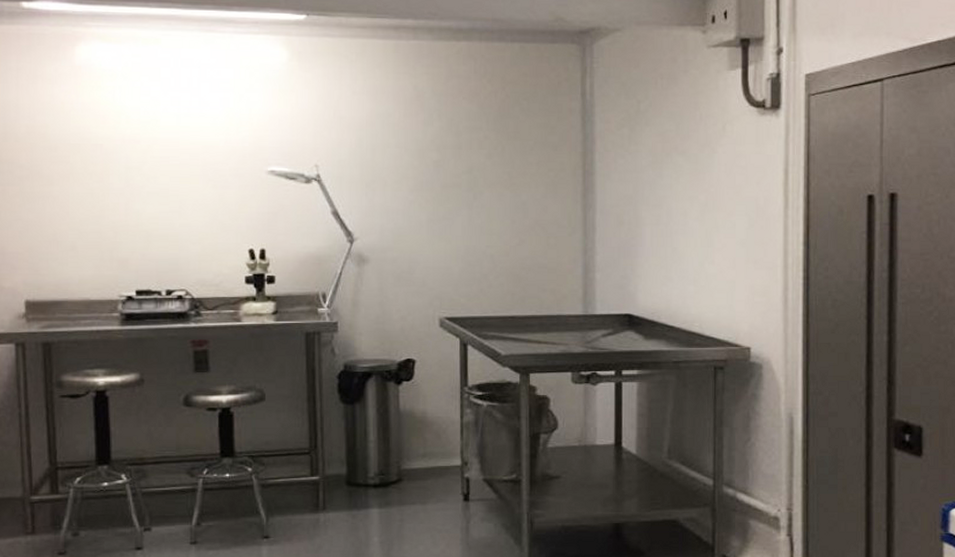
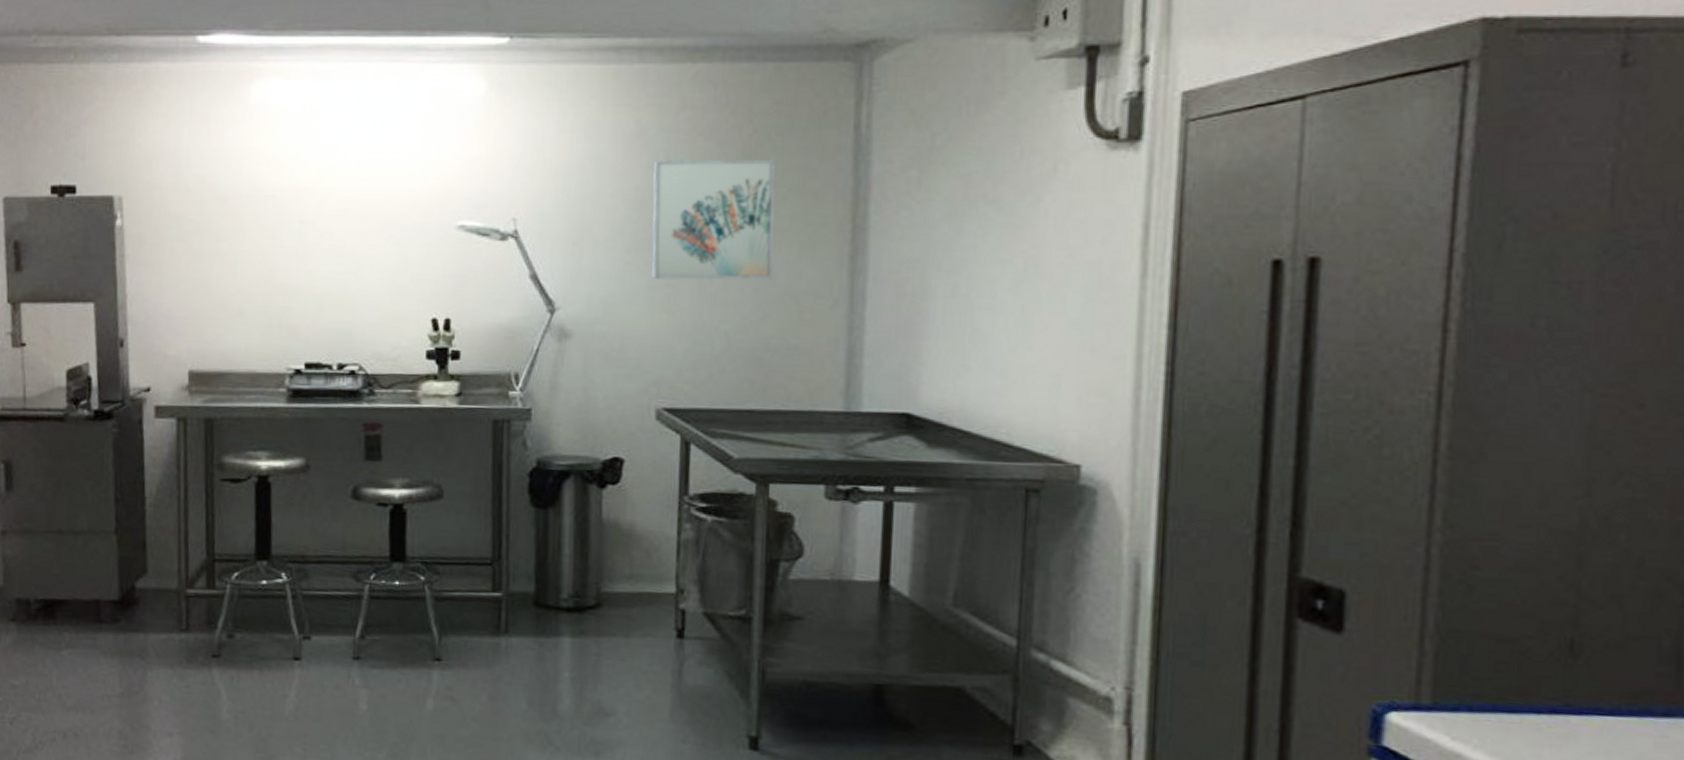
wall art: none [429,117,525,215] -> present [651,159,776,281]

